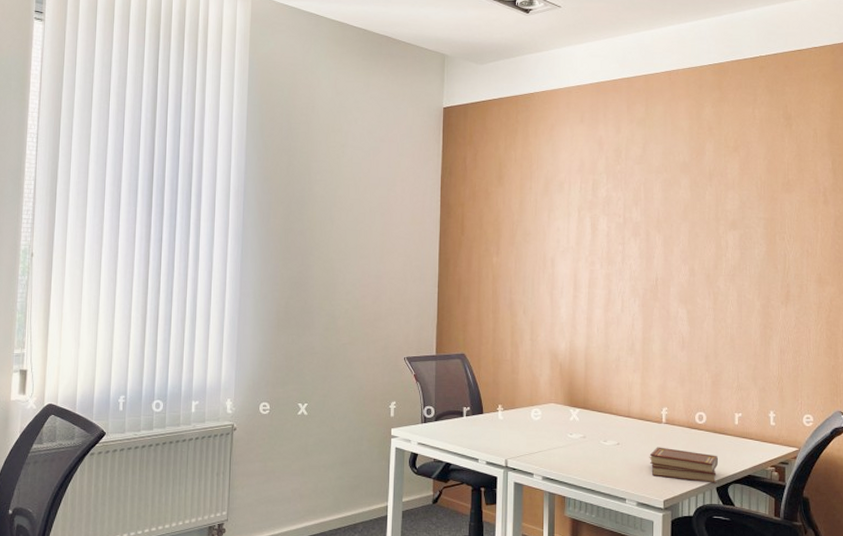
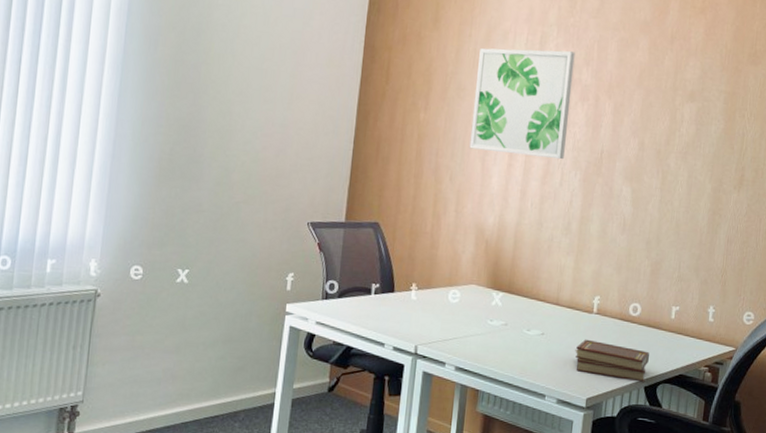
wall art: none [538,194,624,289] -> present [469,48,575,160]

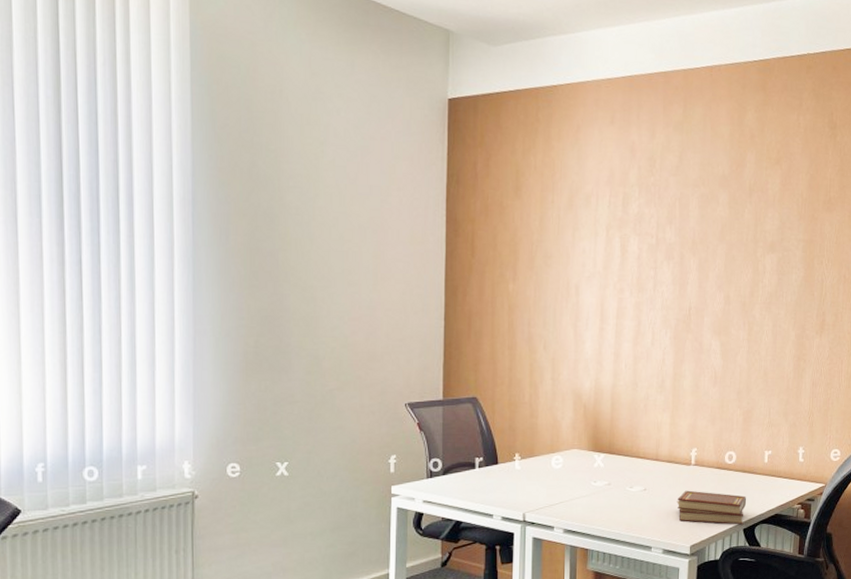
wall art: present [469,48,575,160] -> none [560,211,658,320]

